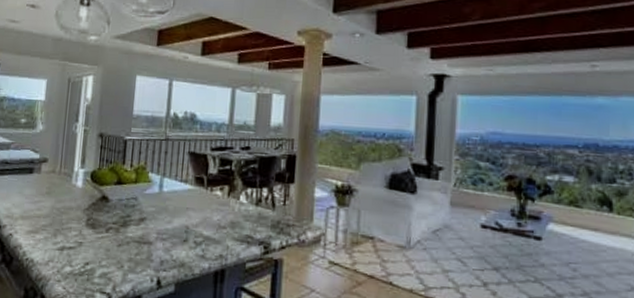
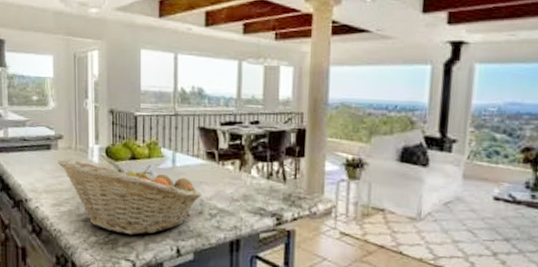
fruit basket: none [38,183,188,265] -> present [57,158,202,235]

